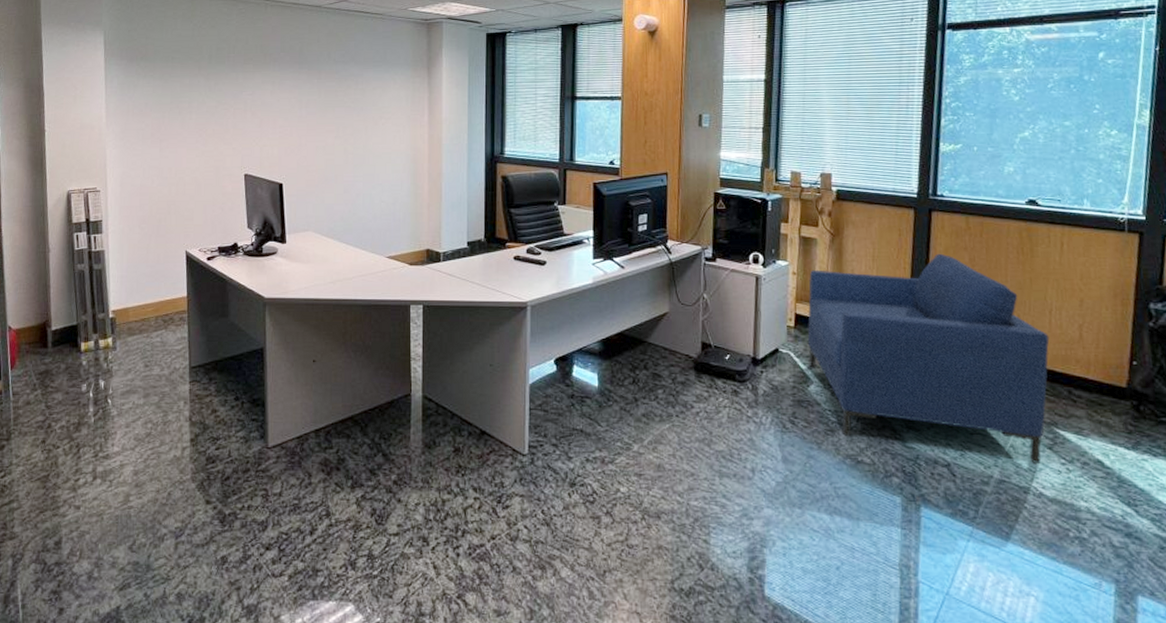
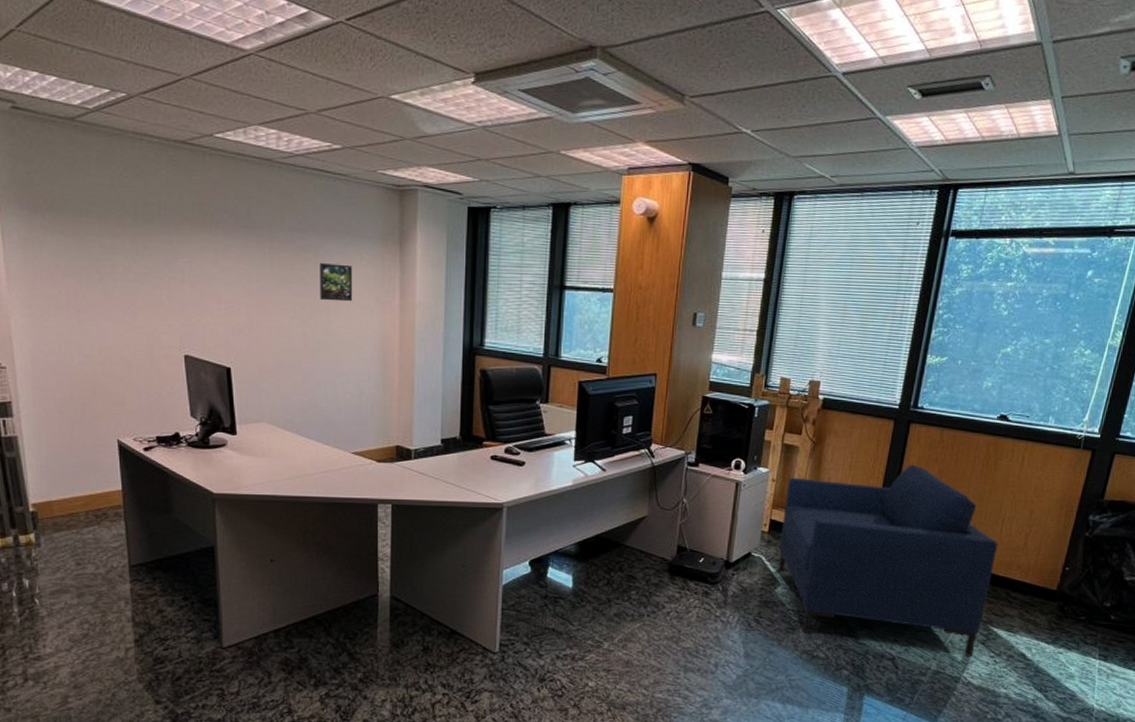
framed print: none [359,88,388,121] -> present [320,262,353,302]

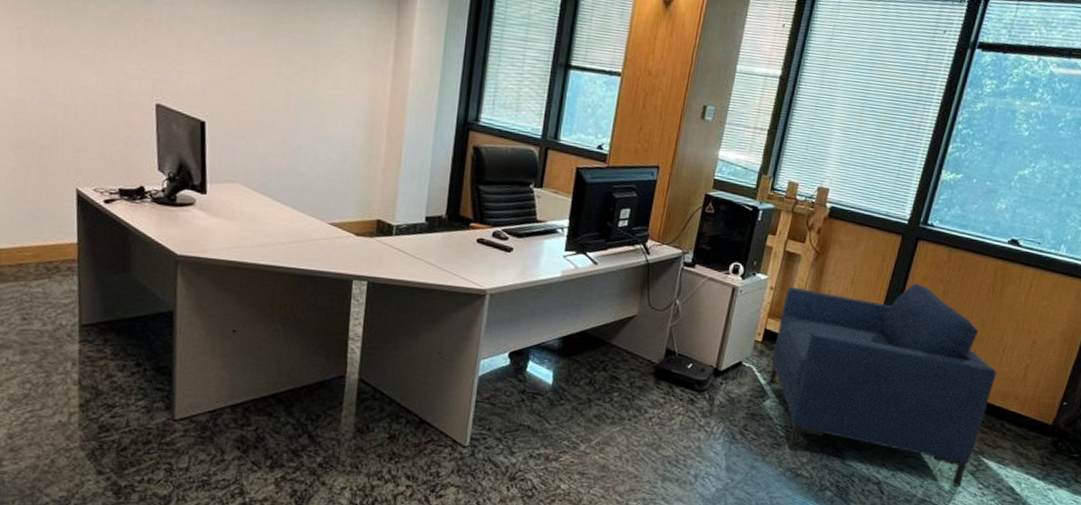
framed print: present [320,262,353,302] -> none [308,16,345,62]

